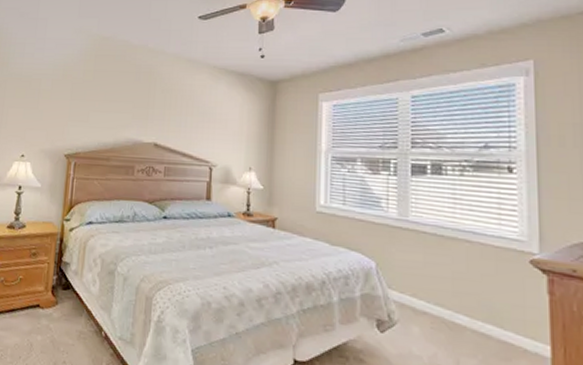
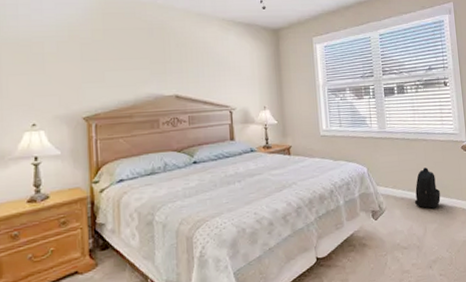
backpack: none [443,278,487,338] -> present [414,167,441,209]

